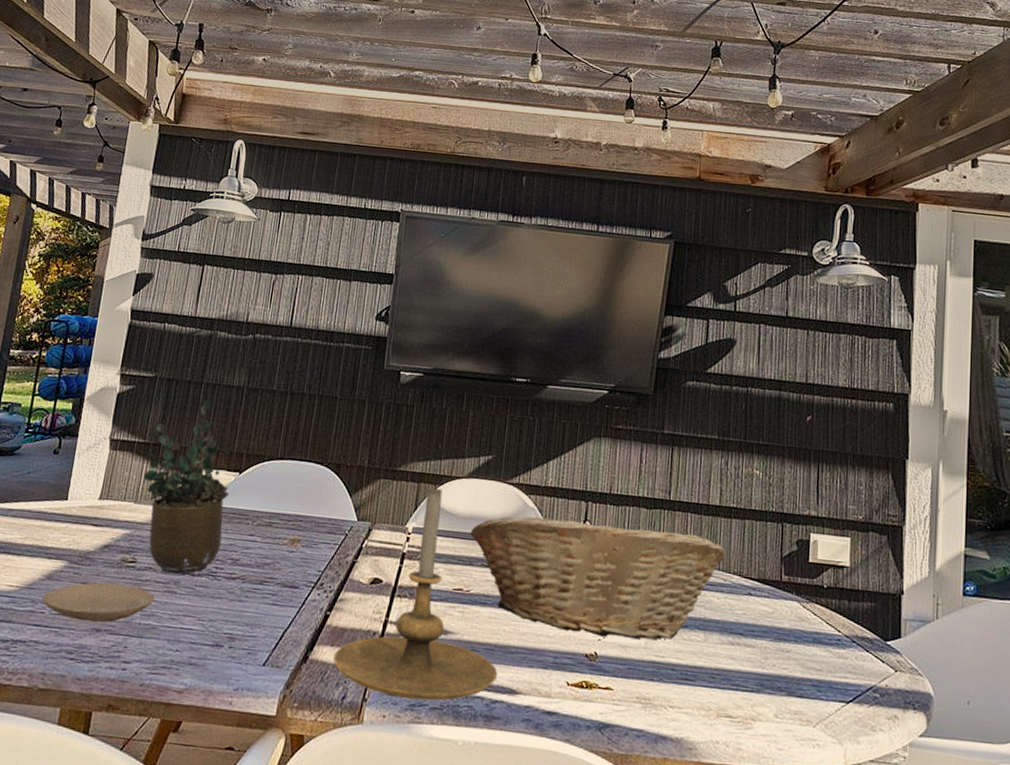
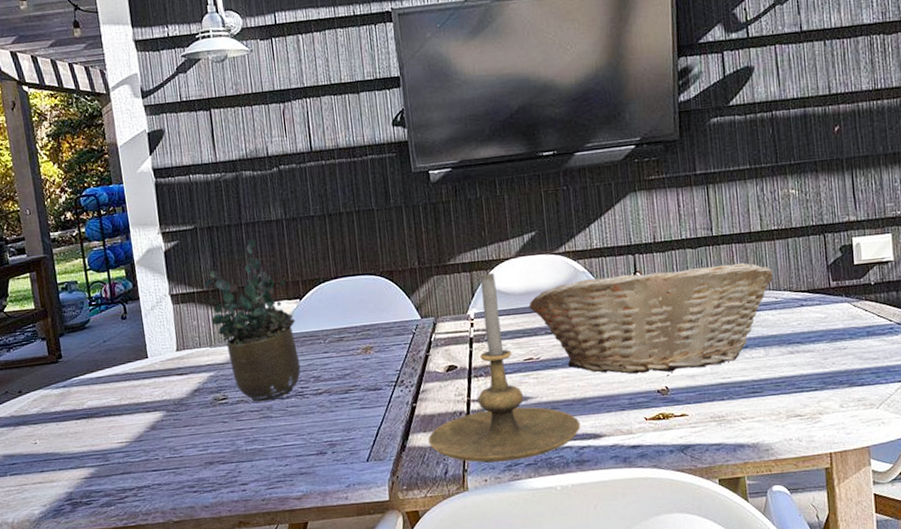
plate: present [42,583,155,623] -> none [152,419,254,459]

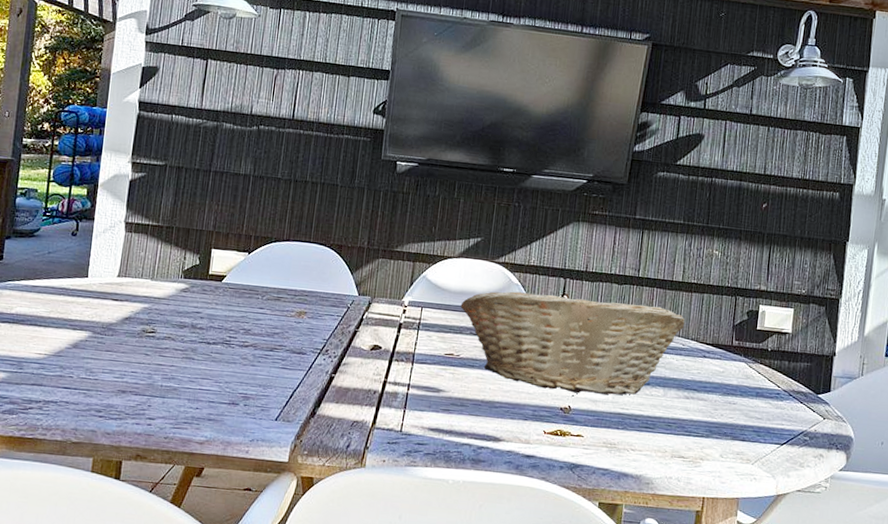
potted plant: present [197,238,301,402] -> none [156,186,240,343]
candle holder: present [428,271,581,463] -> none [339,265,484,448]

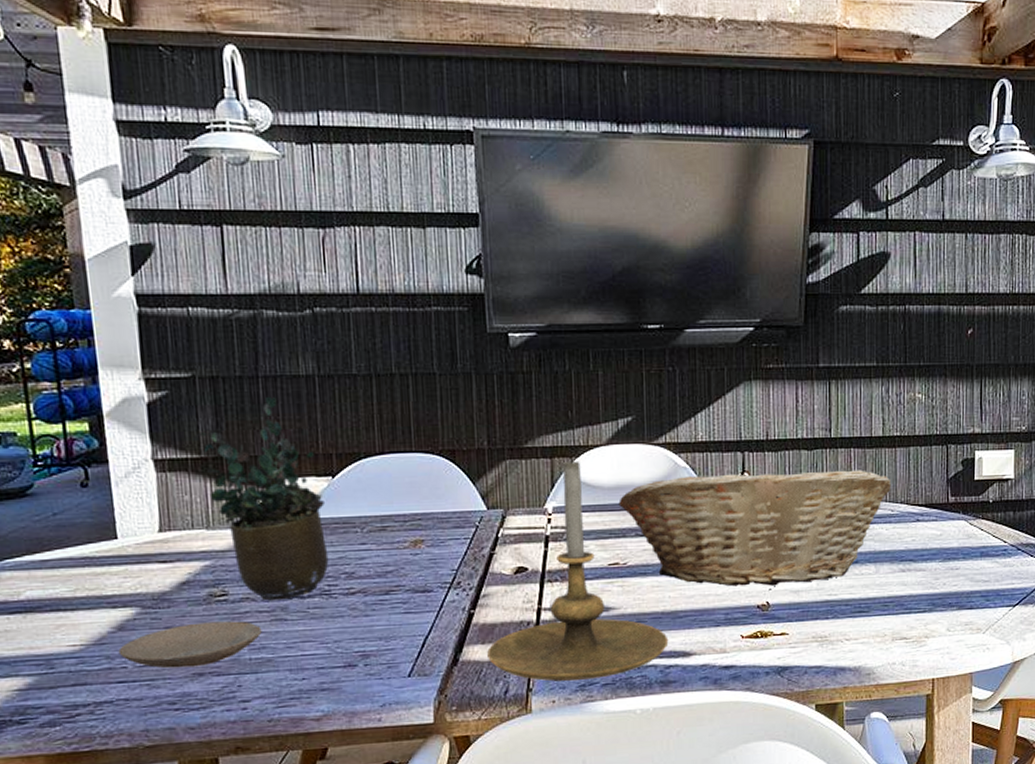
plate: none [69,350,175,386] -> present [118,621,262,669]
potted plant: none [156,186,240,343] -> present [193,396,329,601]
candle holder: none [339,265,484,448] -> present [487,459,669,681]

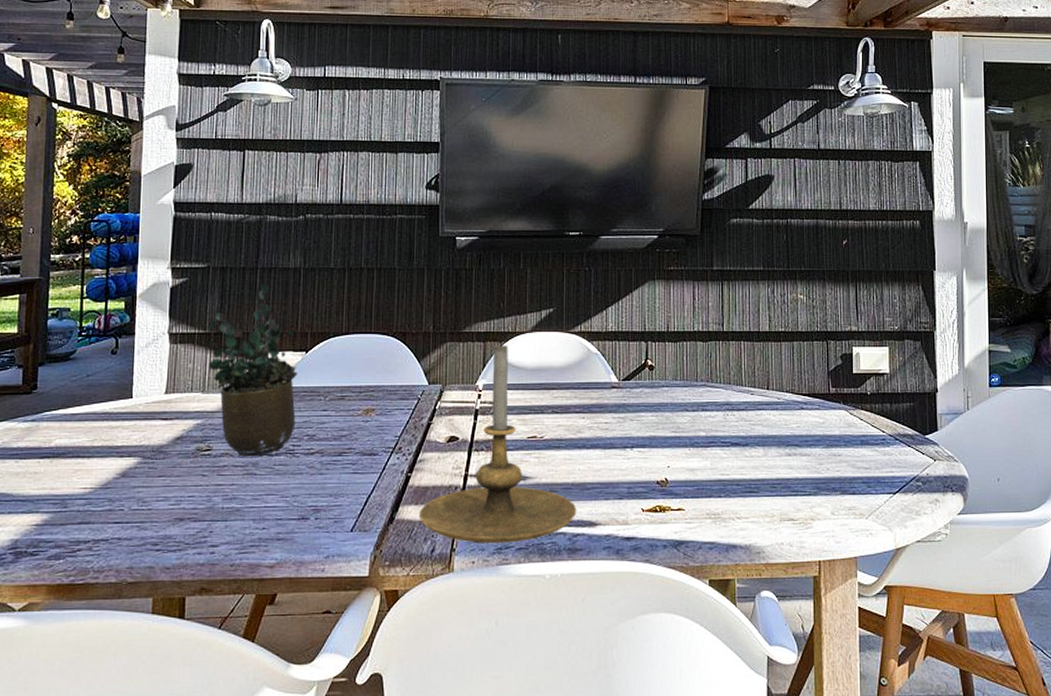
plate: present [118,621,262,669] -> none [119,473,235,513]
fruit basket: present [618,469,891,587] -> none [539,356,778,464]

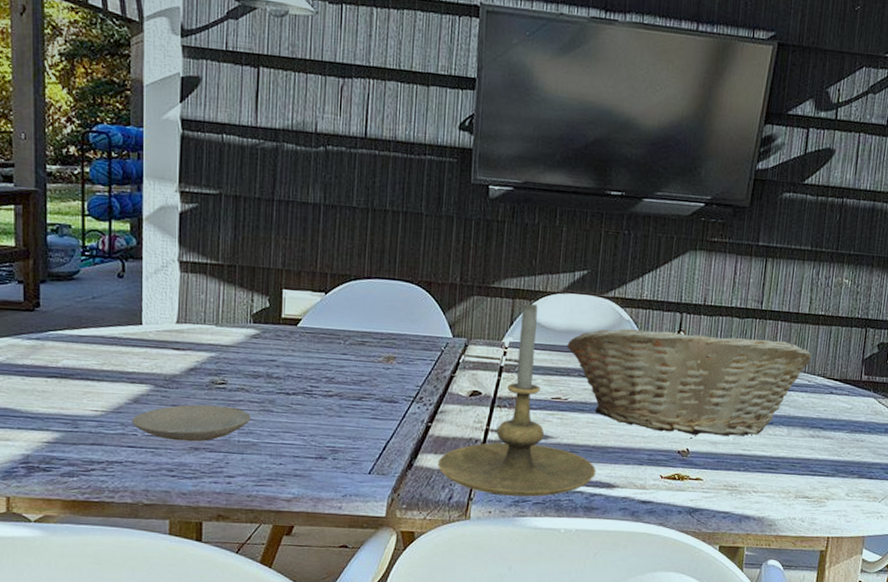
plate: none [119,473,235,513] -> present [132,404,251,442]
potted plant: present [202,284,297,457] -> none [214,217,316,394]
fruit basket: none [539,356,778,464] -> present [567,328,812,437]

